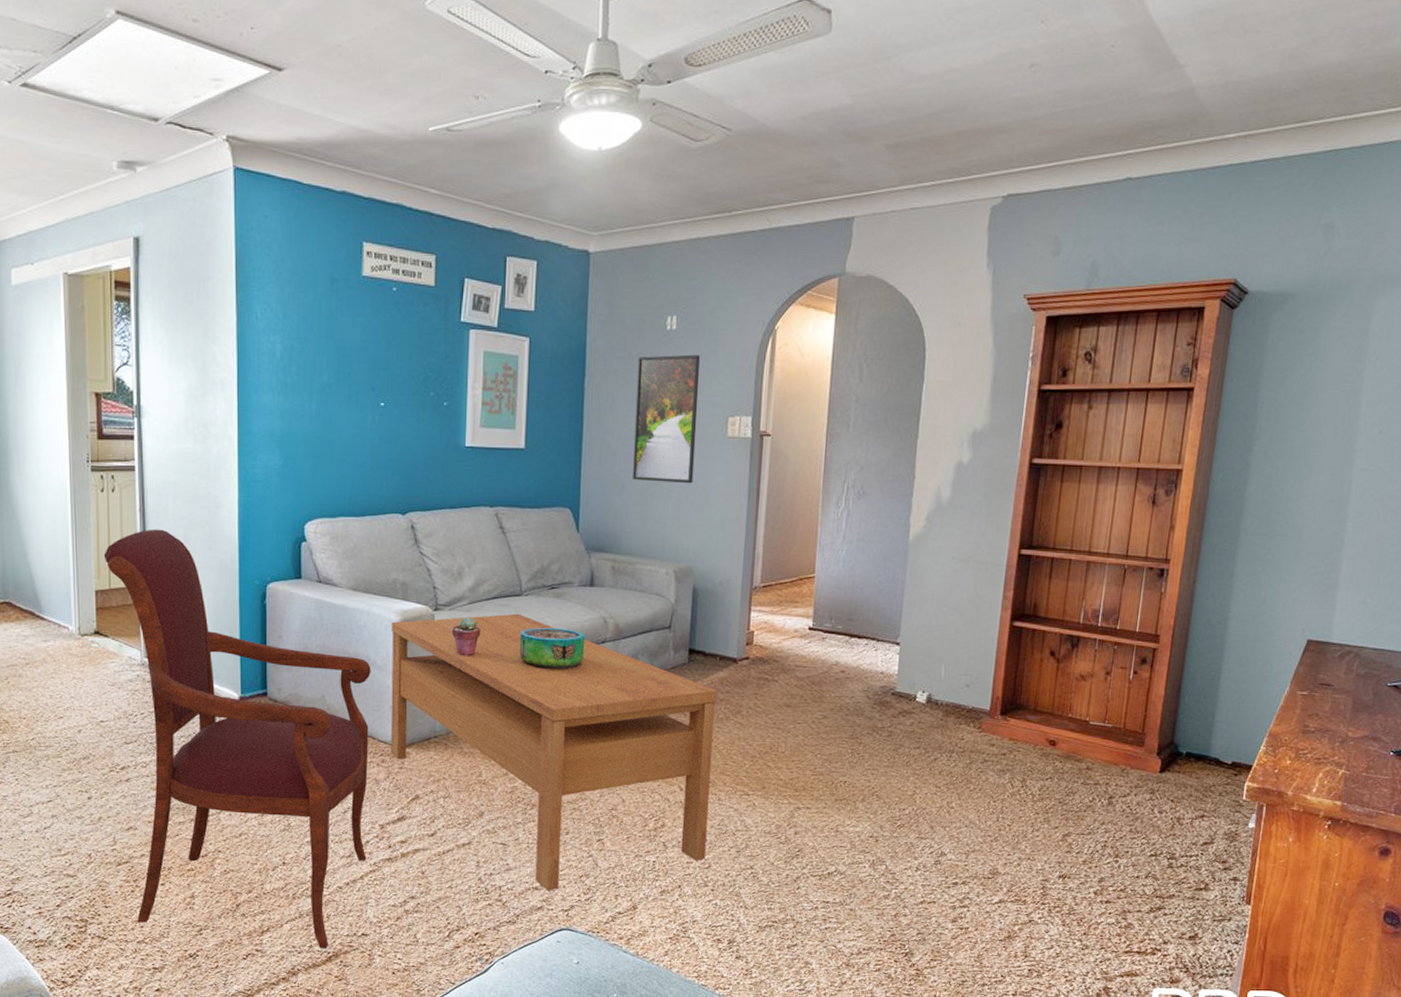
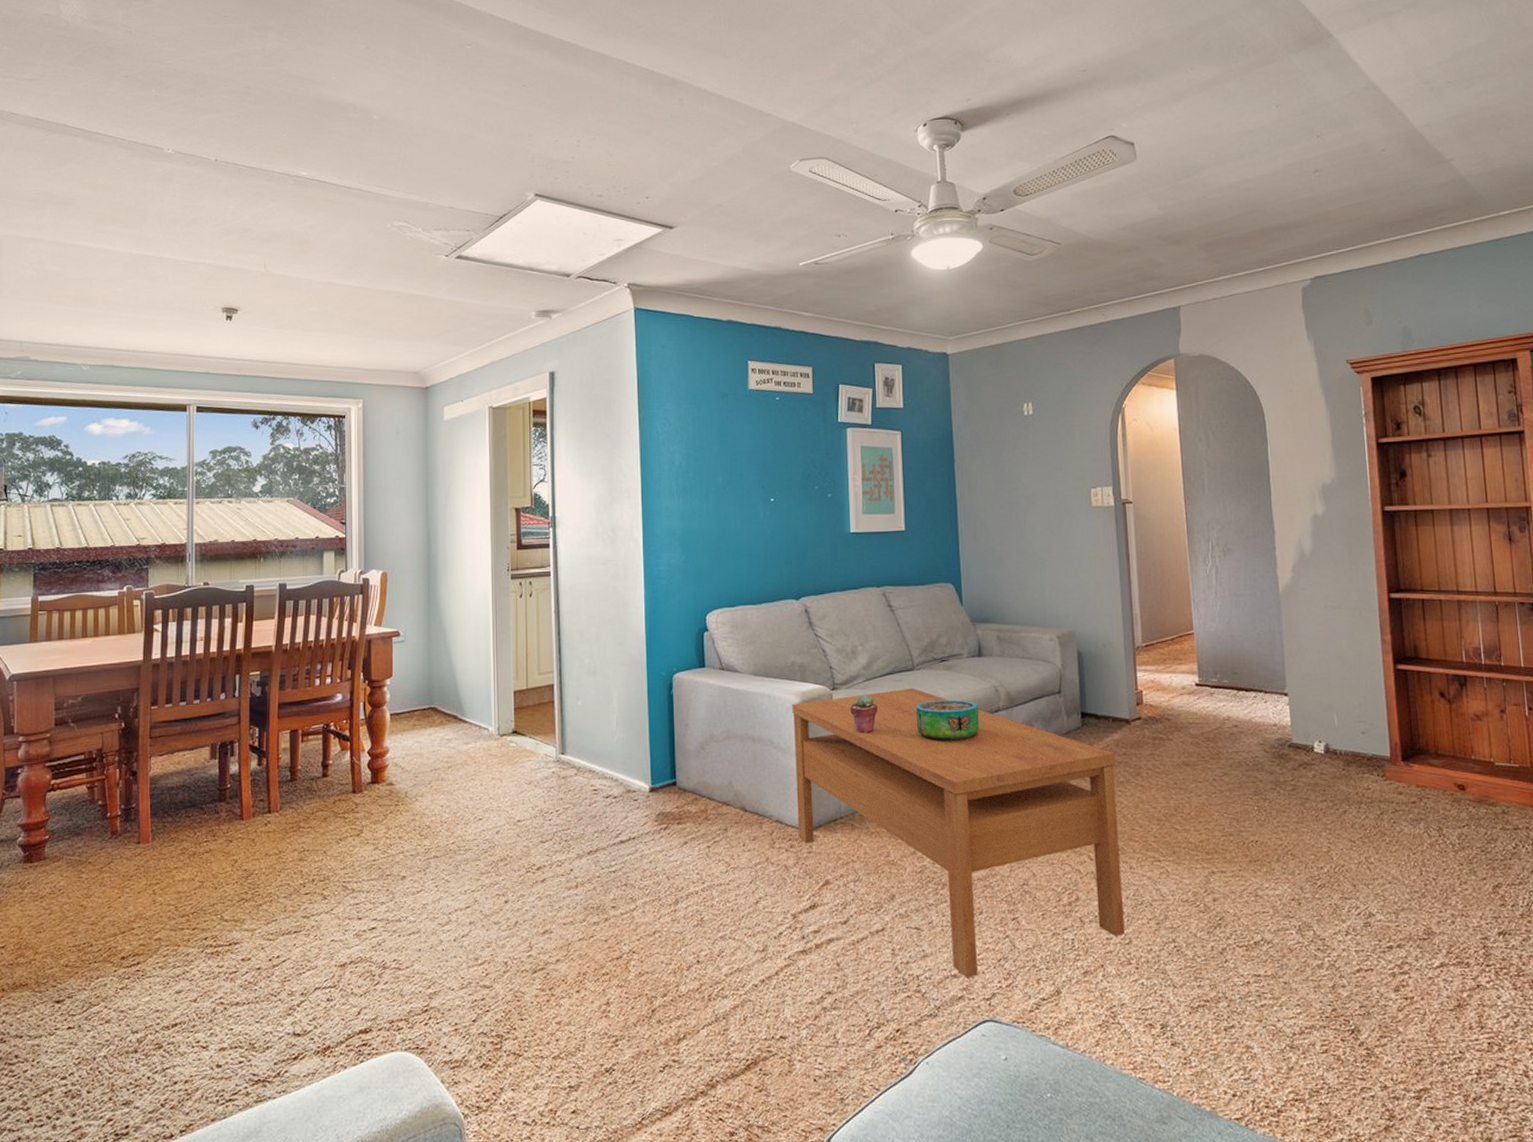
armchair: present [103,529,371,949] -> none [521,628,781,1056]
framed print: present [633,354,700,484] -> none [1001,435,1065,553]

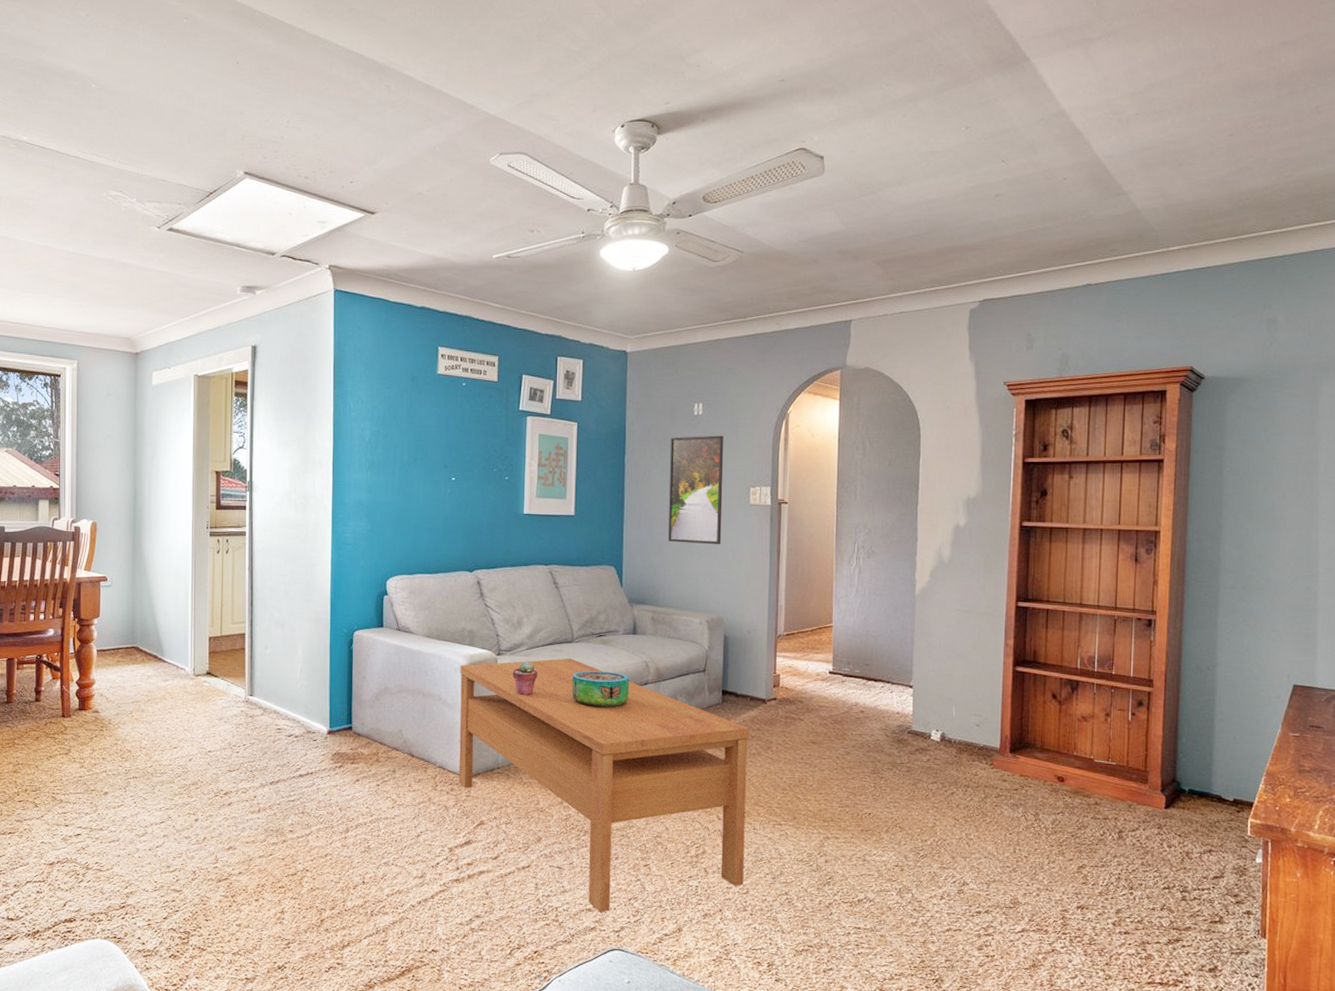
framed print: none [1001,435,1065,553] -> present [668,435,724,545]

